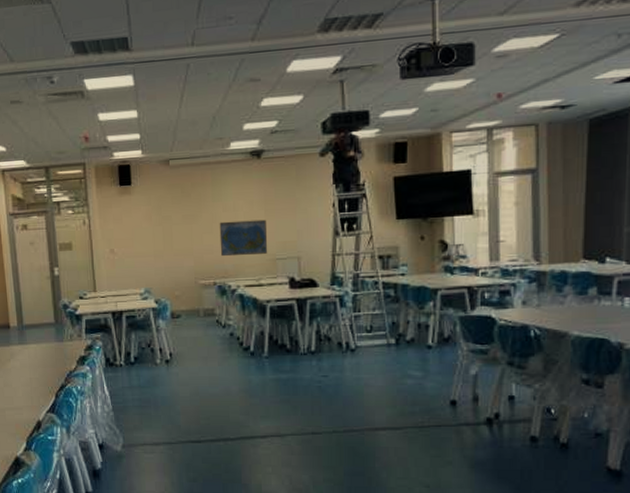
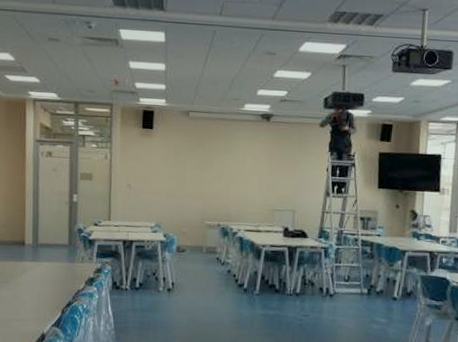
world map: present [219,219,268,257] -> none [226,172,269,204]

